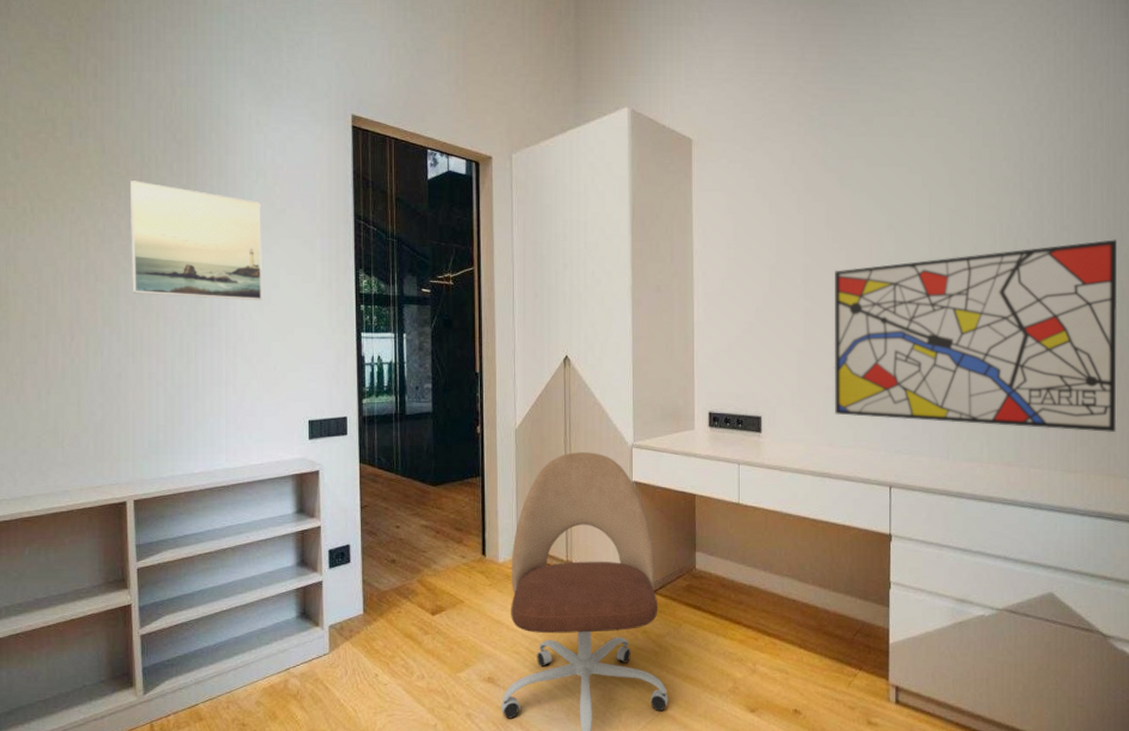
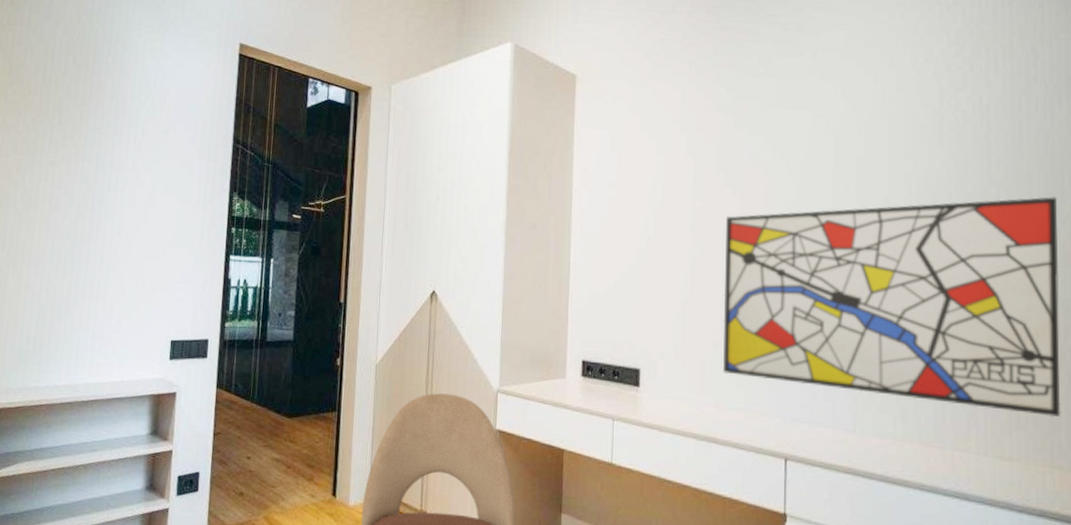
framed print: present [129,181,262,300] -> none [20,99,147,218]

